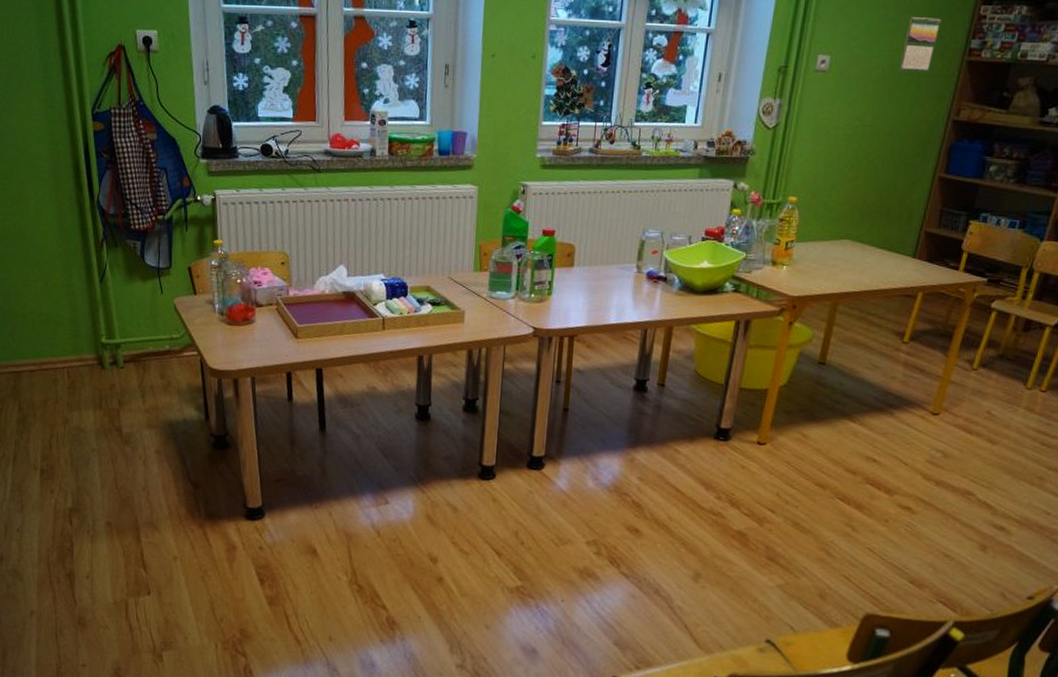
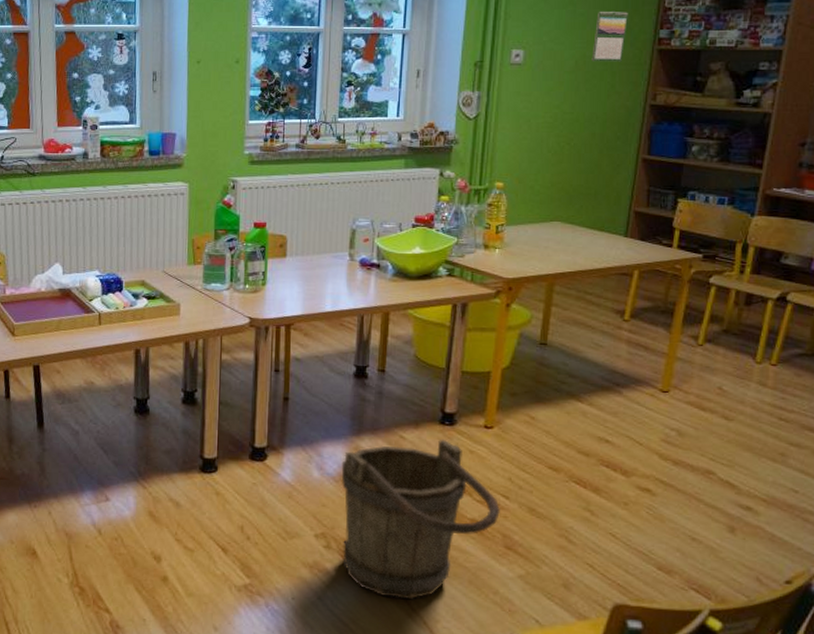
bucket: none [611,453,766,604] -> present [341,439,500,599]

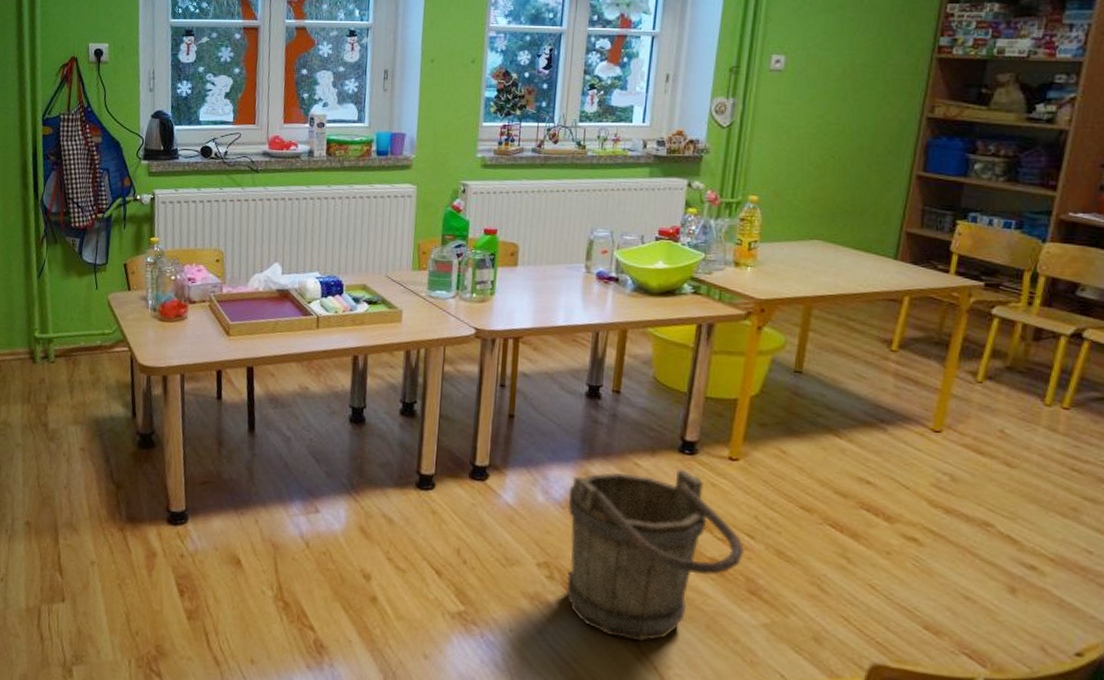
calendar: present [591,10,628,62] -> none [861,15,904,71]

